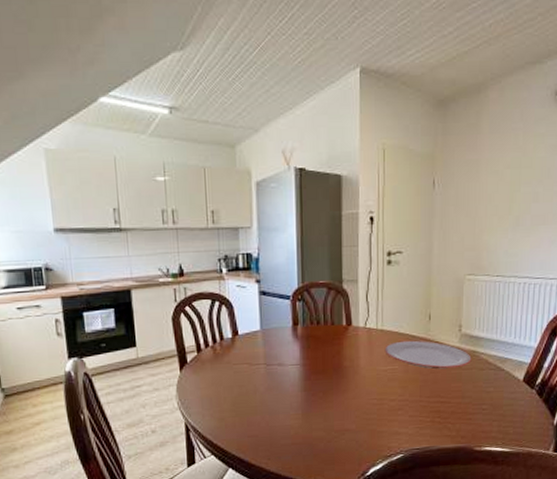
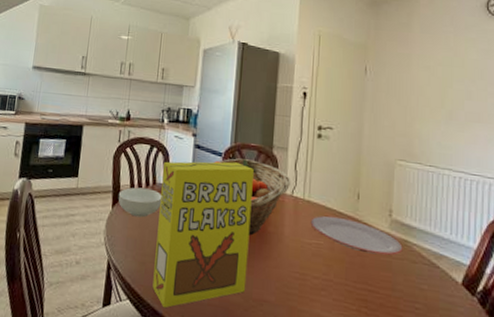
cereal bowl: none [184,345,233,376] -> present [118,187,162,218]
cereal box: none [229,303,327,456] -> present [152,161,254,308]
fruit basket: none [283,298,364,373] -> present [214,158,291,236]

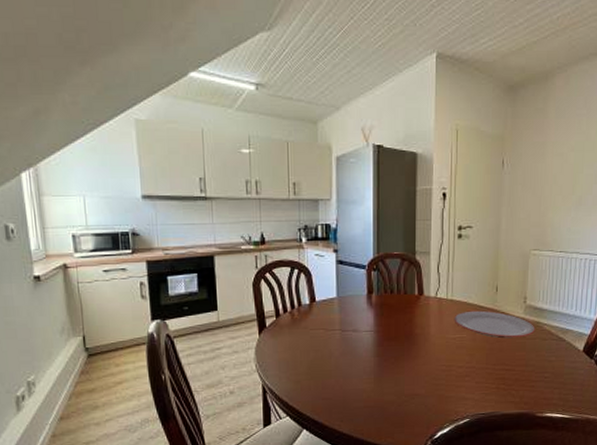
cereal bowl: present [118,187,162,218] -> none [263,311,310,340]
cereal box: present [152,161,254,308] -> none [307,273,398,418]
fruit basket: present [214,158,291,236] -> none [358,268,435,340]

